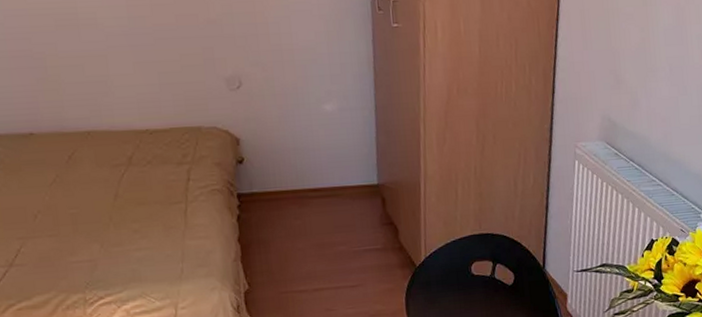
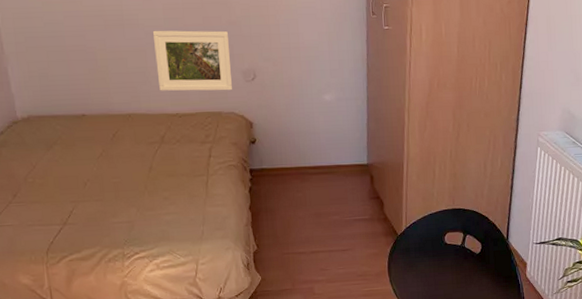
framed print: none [114,31,215,103] -> present [152,30,233,91]

